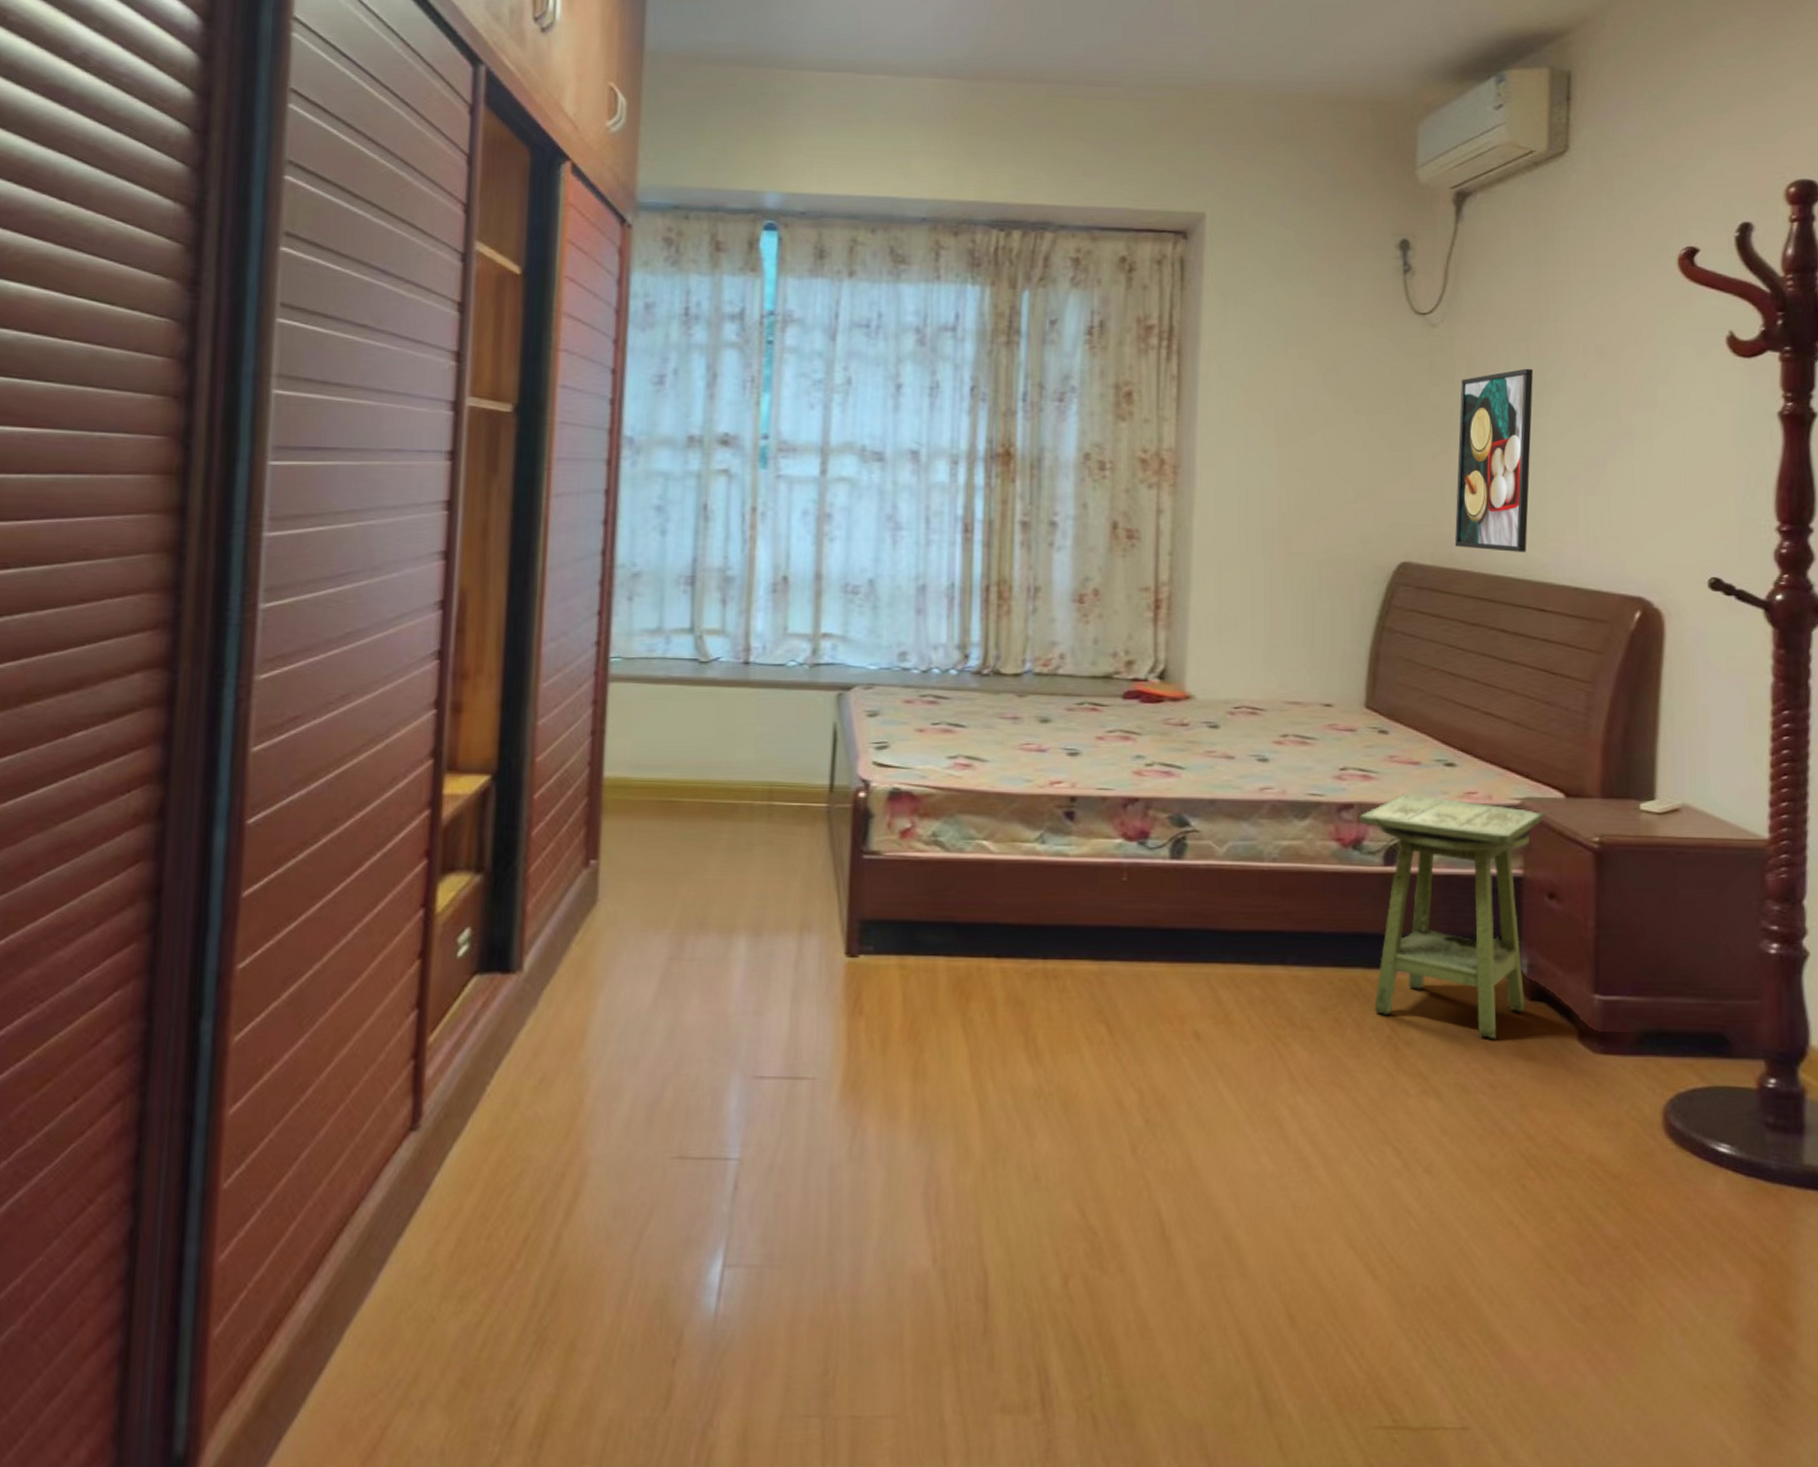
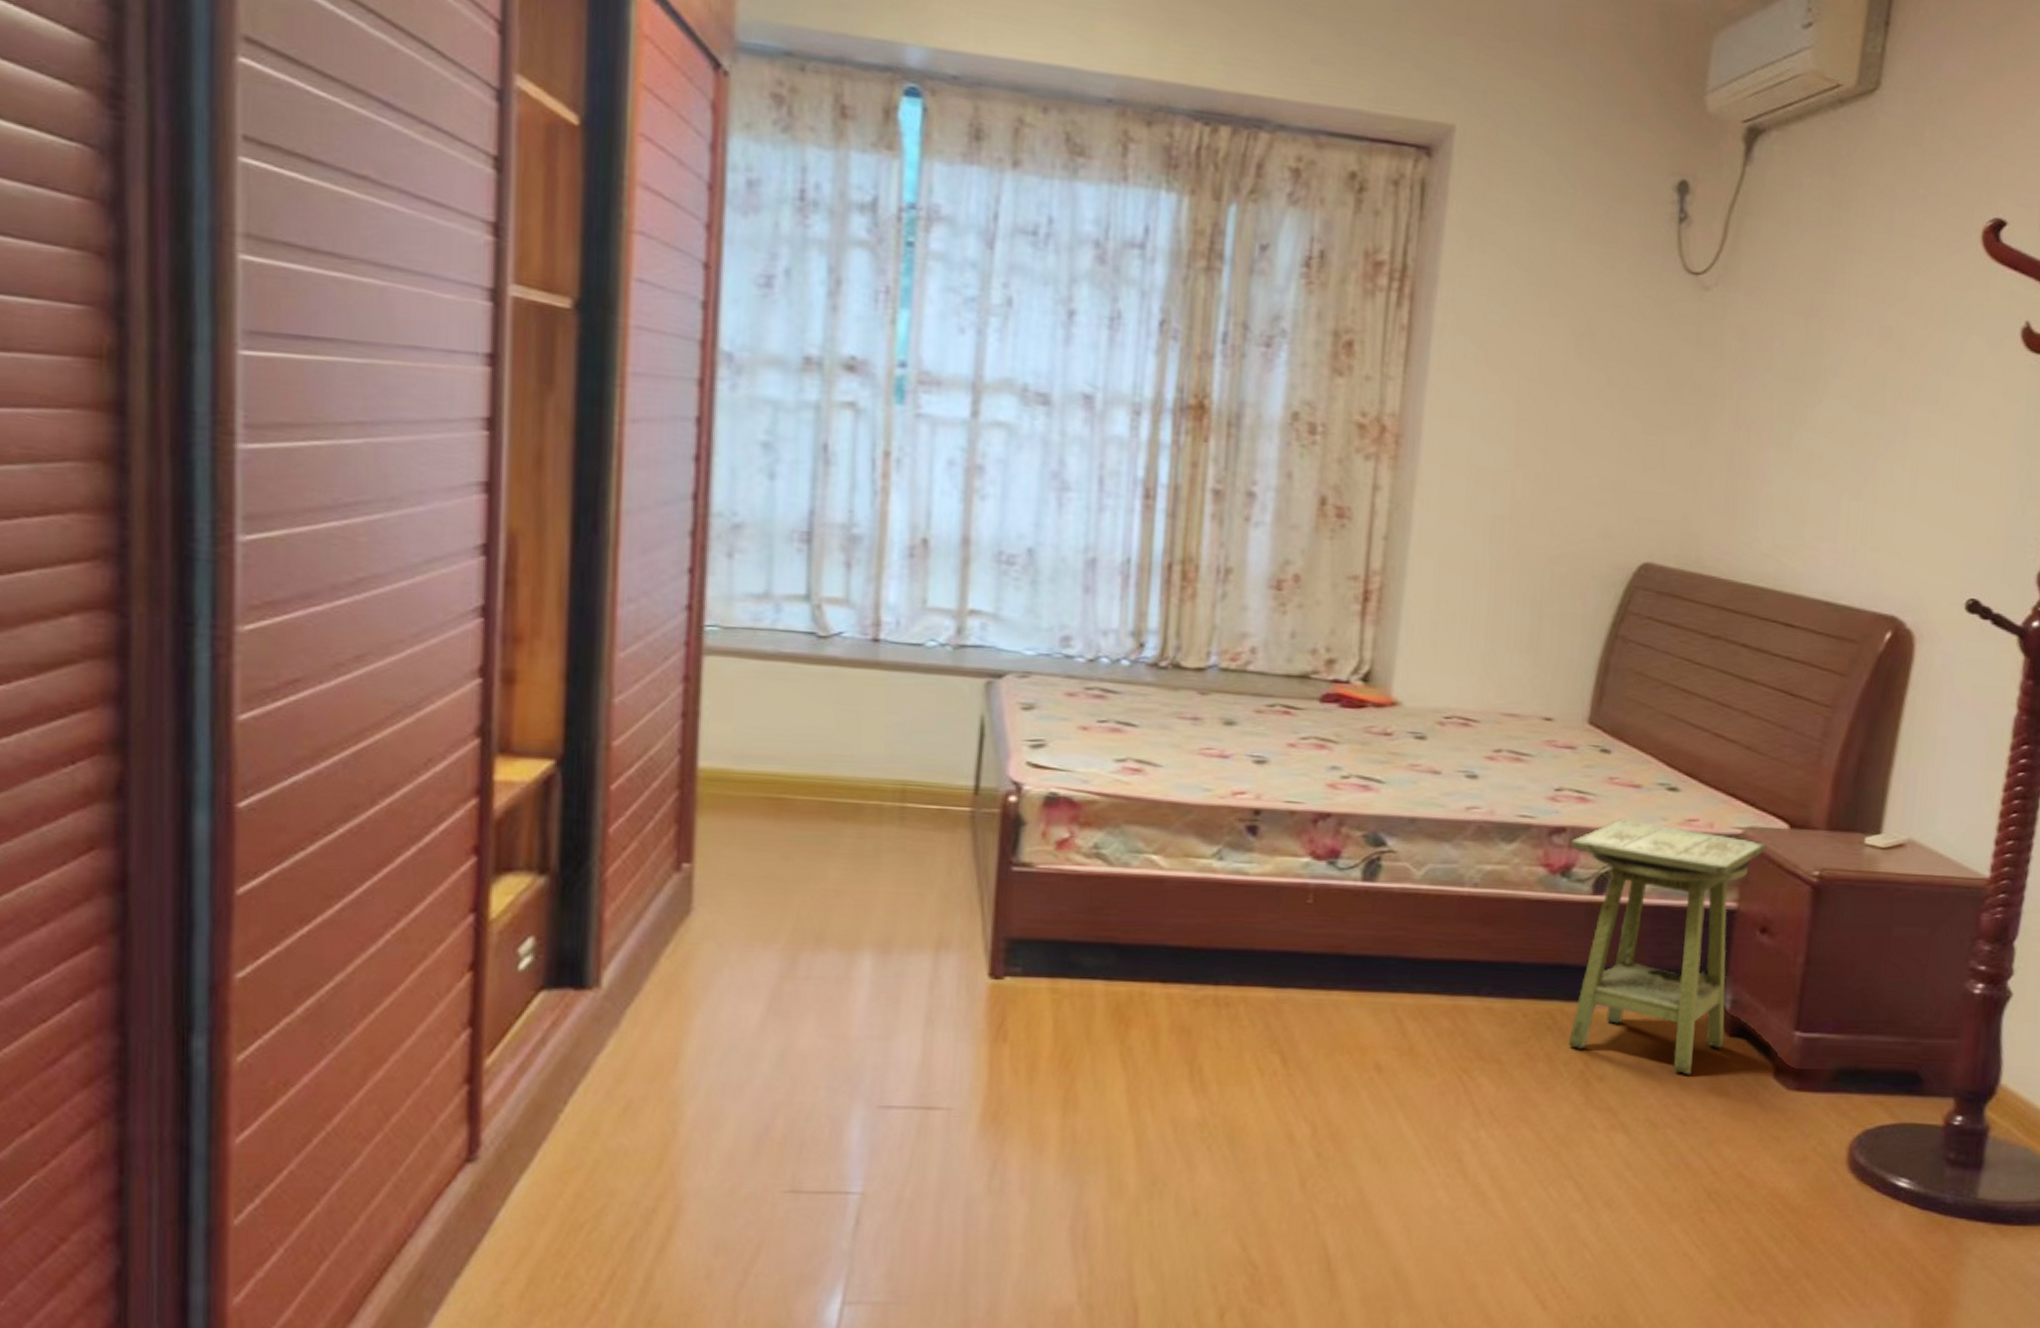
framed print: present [1454,368,1534,552] -> none [1703,347,1811,559]

